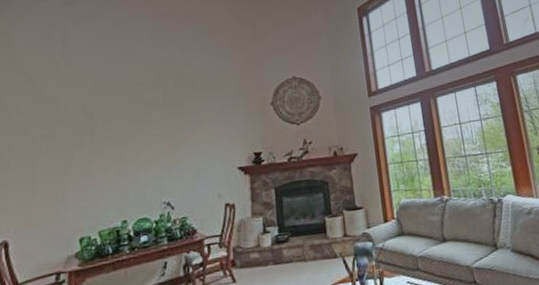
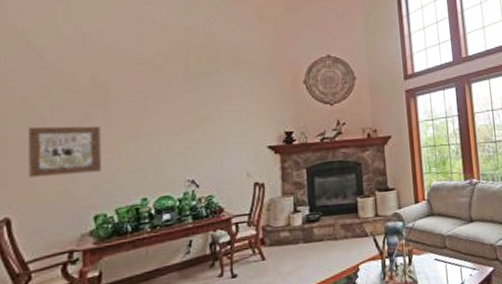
wall art: none [25,152,88,203] -> present [29,126,101,178]

